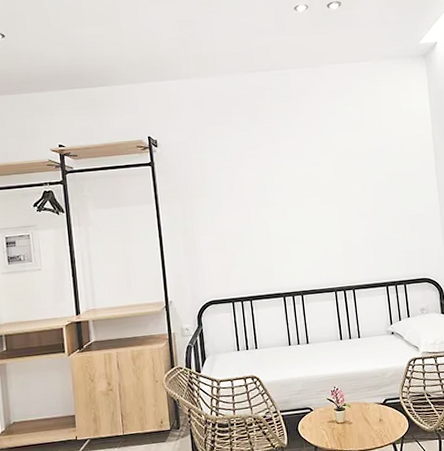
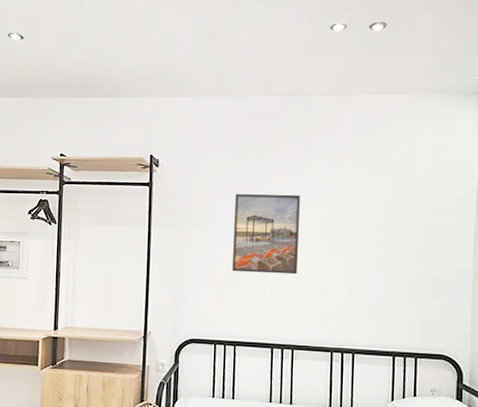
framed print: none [232,157,297,234] -> present [232,193,301,275]

